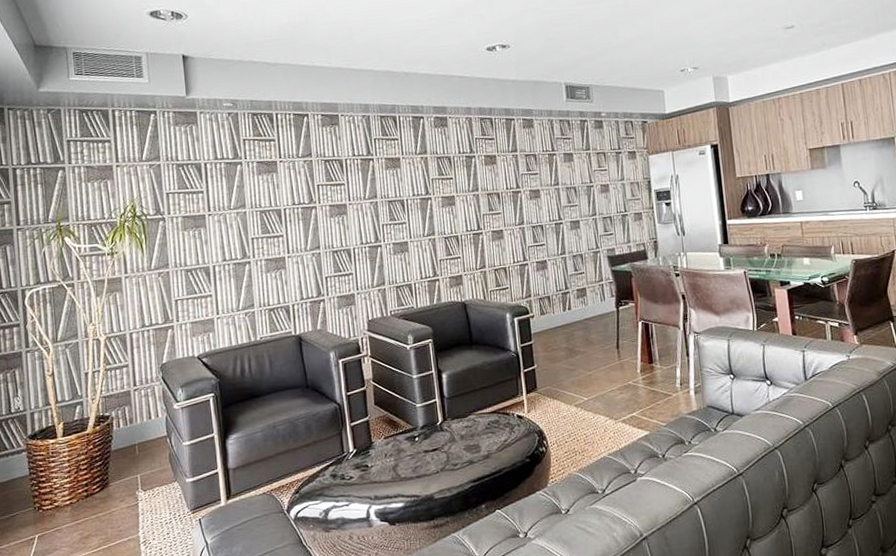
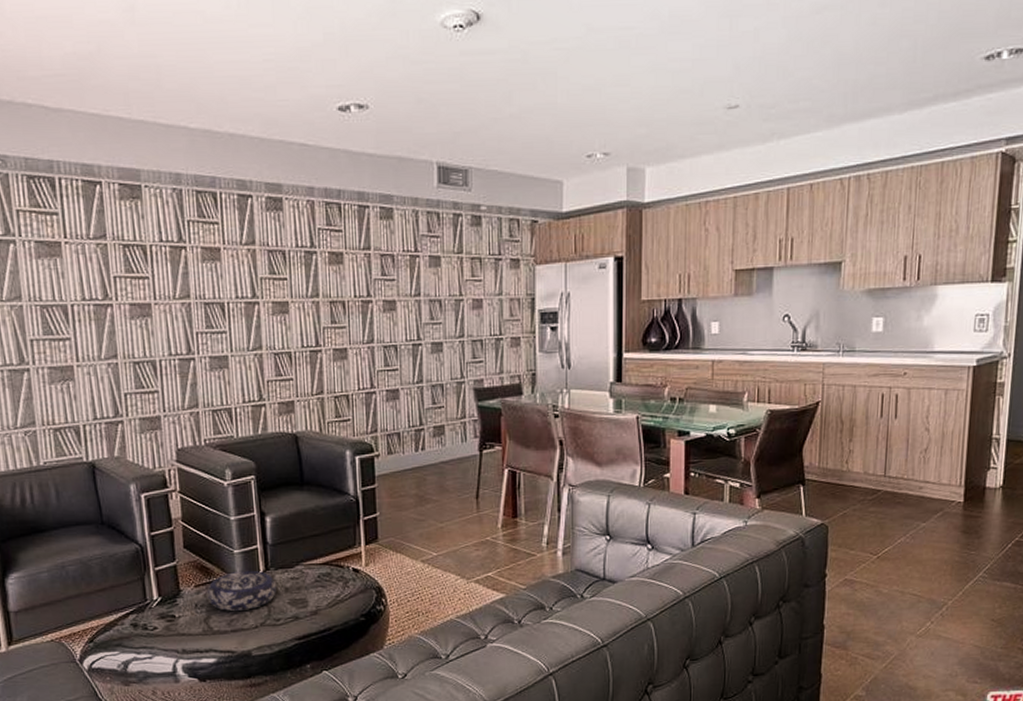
decorative bowl: none [394,421,454,459] -> present [207,570,277,612]

